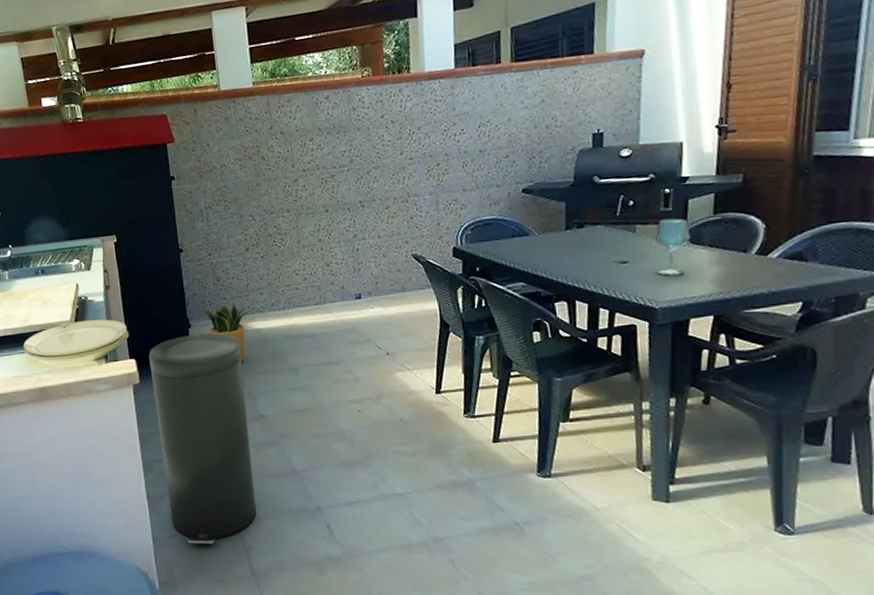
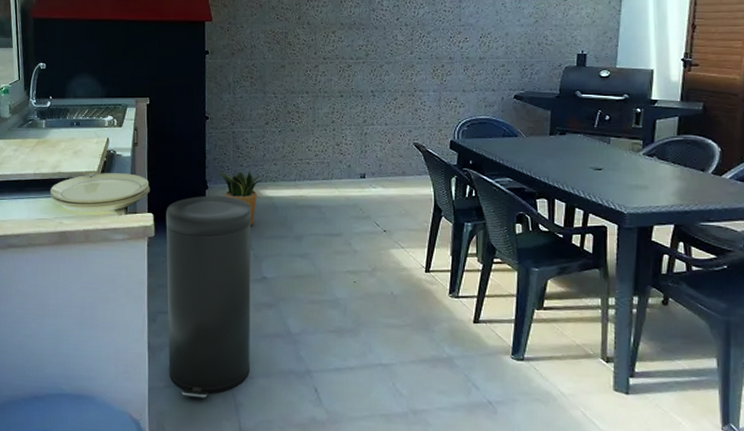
wine glass: present [654,218,691,276] -> none [626,135,657,186]

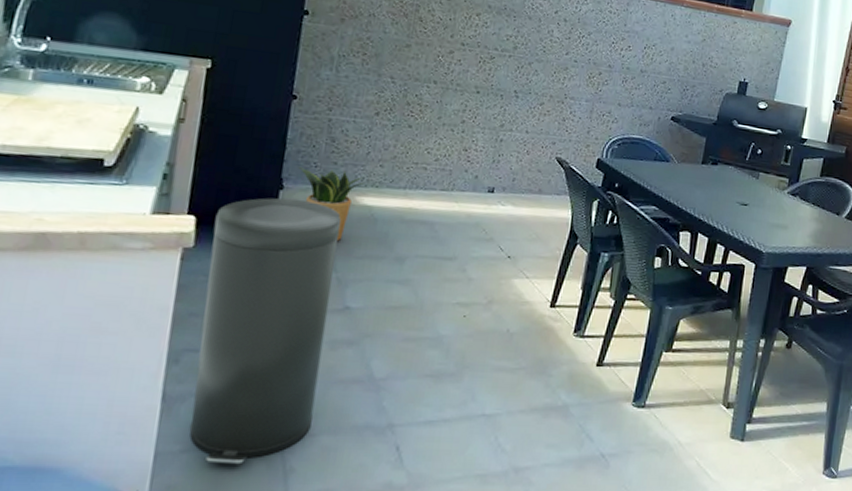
plate: present [49,173,150,213] -> none [26,154,196,210]

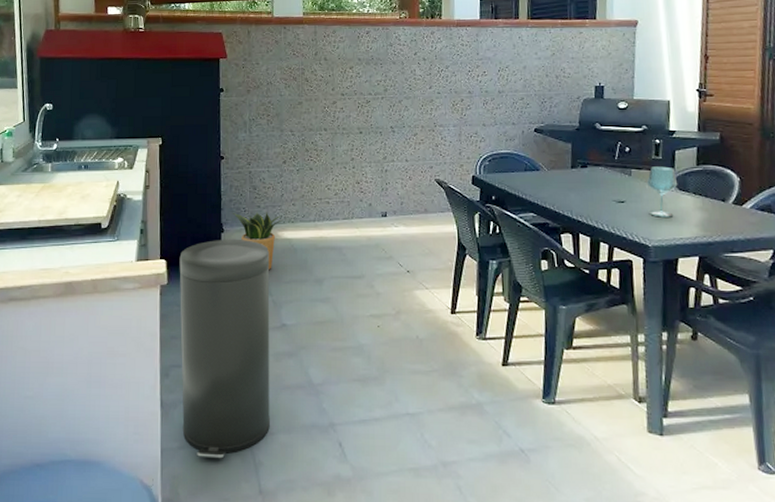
wine glass: none [769,172,801,226] -> present [647,166,678,217]

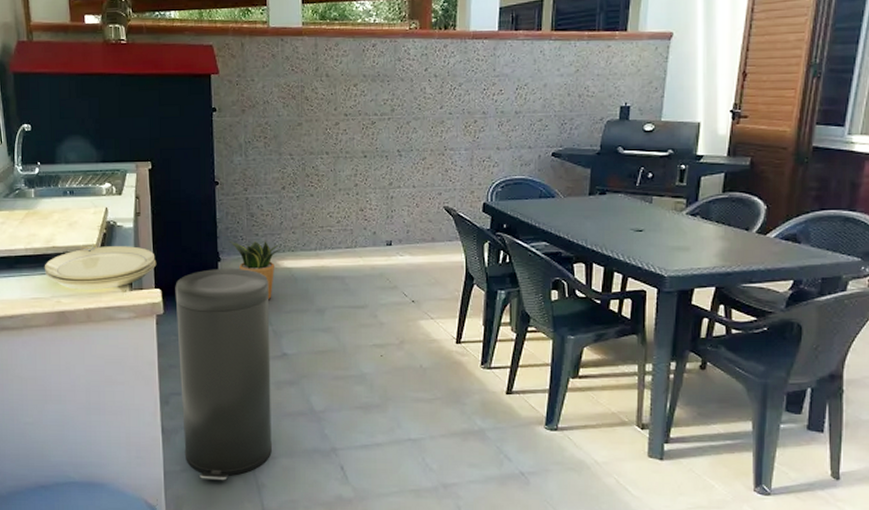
plate: none [55,218,163,261] -> present [44,246,157,290]
wine glass: present [647,166,678,217] -> none [668,193,701,247]

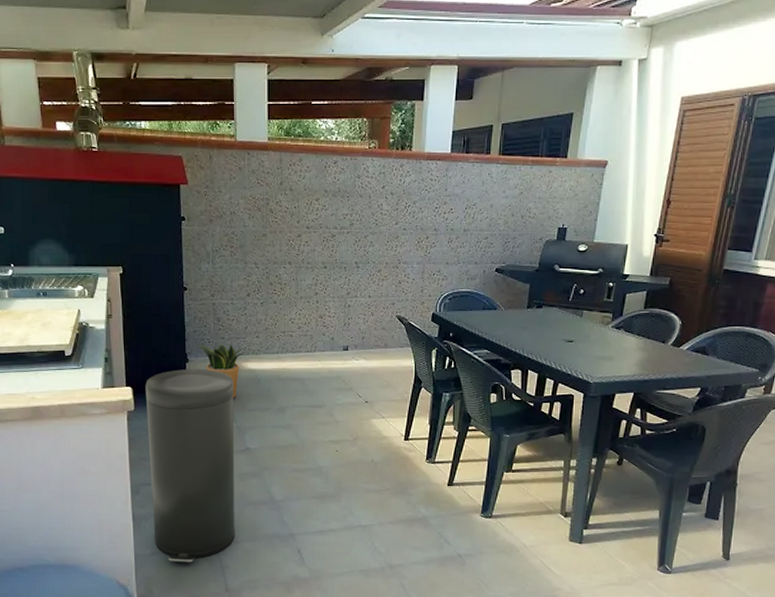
plate: present [44,246,157,290] -> none [18,346,128,387]

